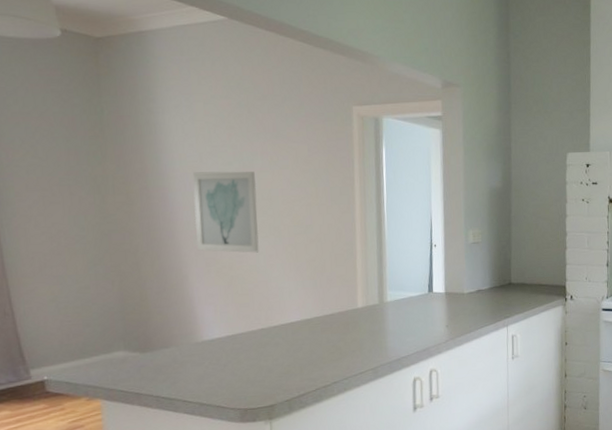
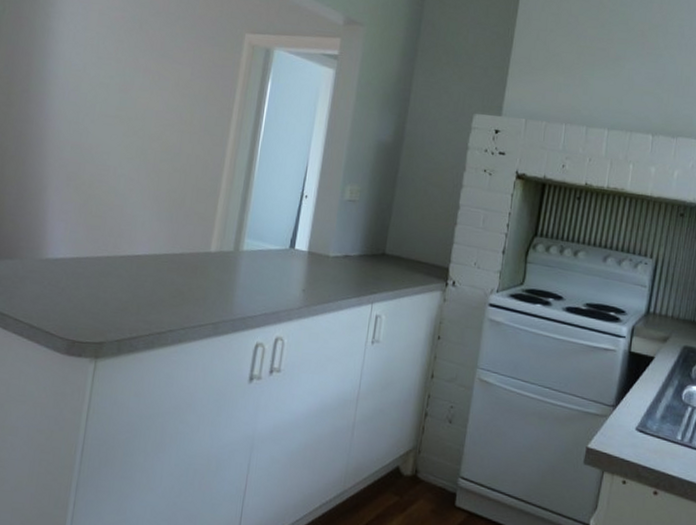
wall art: present [193,171,259,253] -> none [62,81,134,174]

